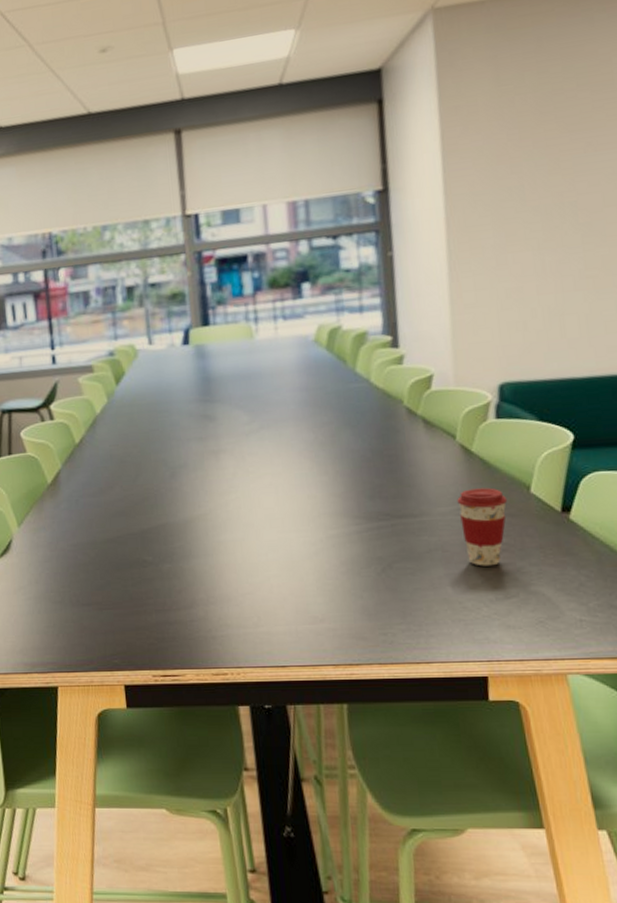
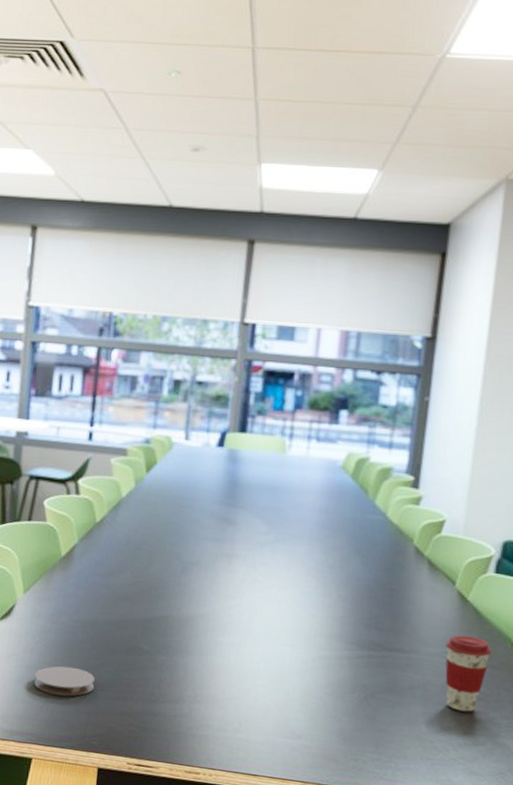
coaster: none [44,590,105,621] -> present [33,666,95,697]

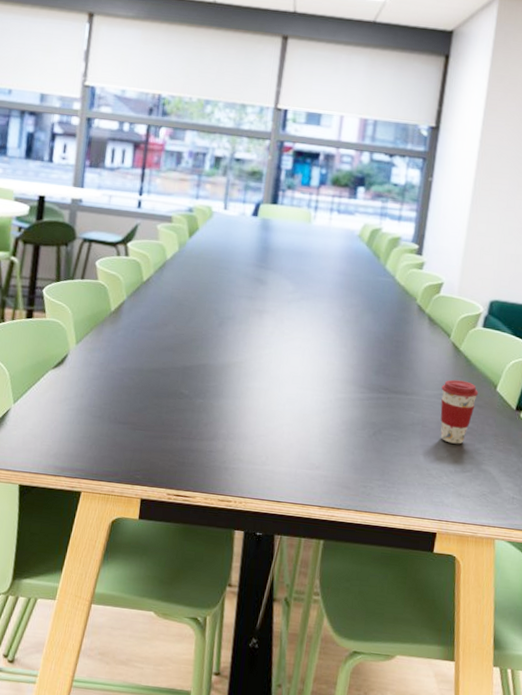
coaster: present [33,666,95,697] -> none [84,409,140,436]

